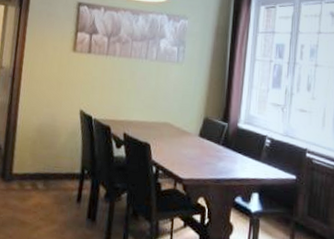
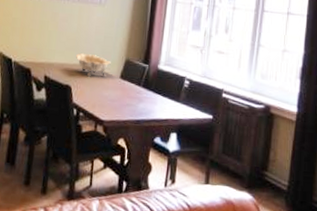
decorative bowl: none [154,111,190,135] -> present [76,53,111,77]

